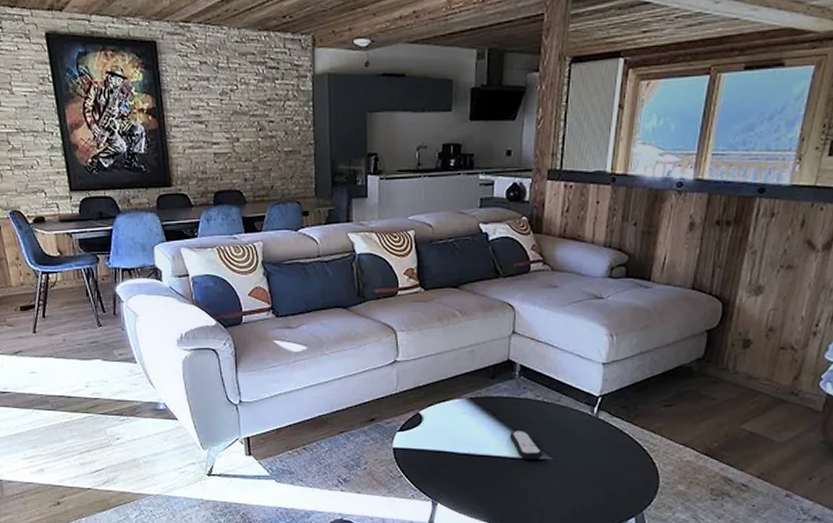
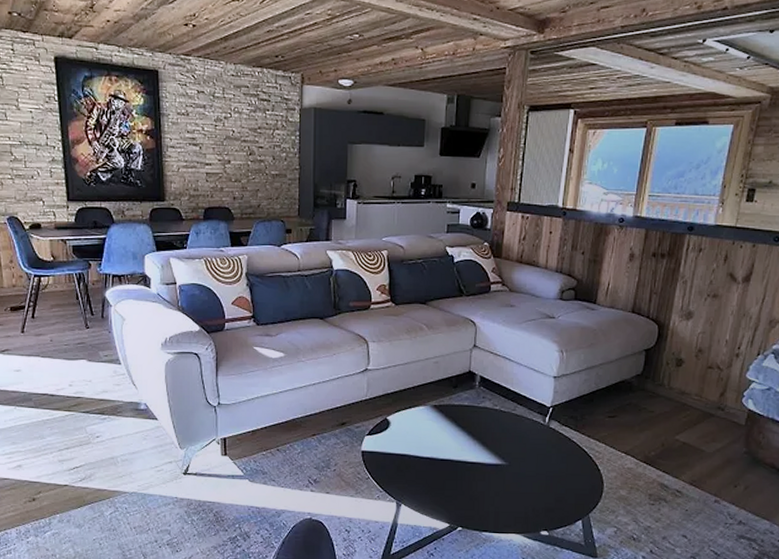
remote control: present [509,431,543,460] -> none [469,437,500,464]

